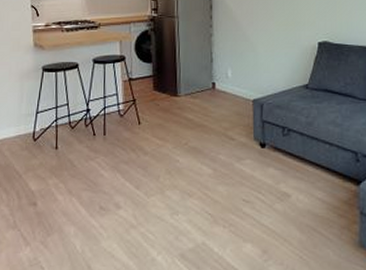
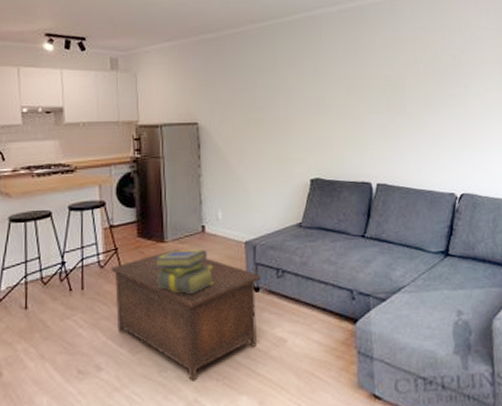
cabinet: none [130,103,268,226] -> present [111,249,262,381]
stack of books: none [168,104,223,146] -> present [154,249,214,295]

